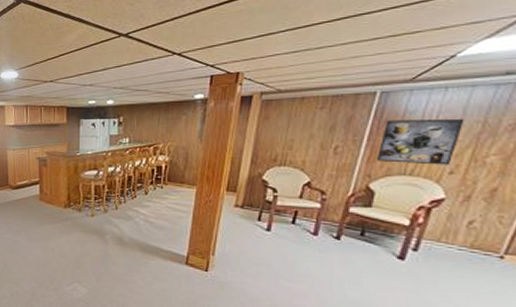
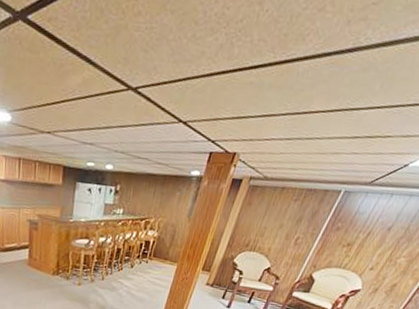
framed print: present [376,118,465,165] -> none [324,218,395,263]

